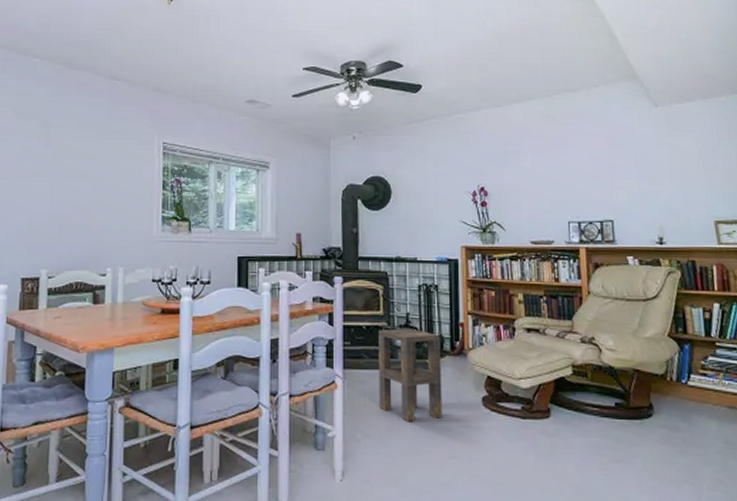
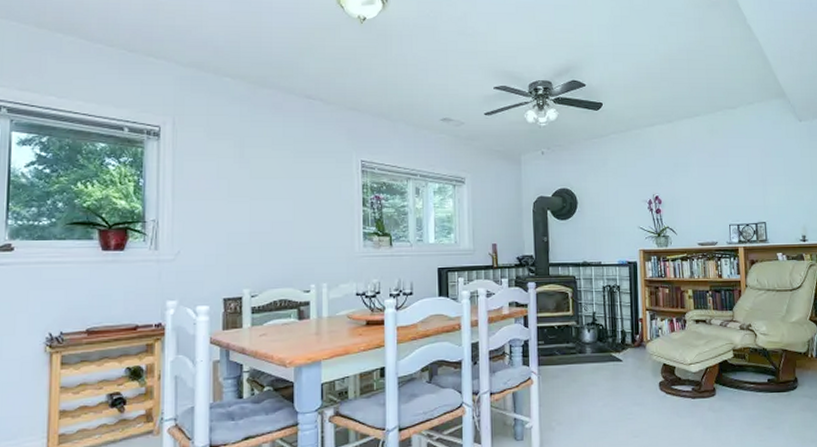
side table: present [378,329,443,422] -> none [569,326,626,409]

